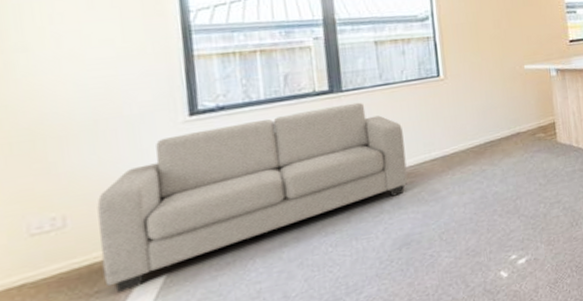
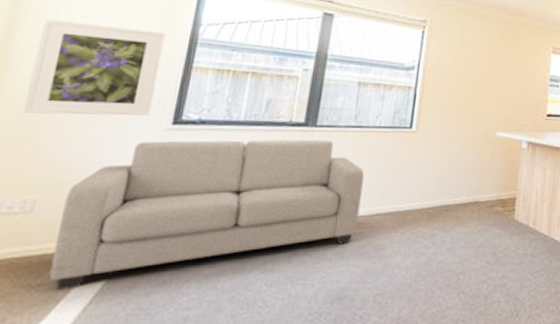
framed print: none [9,26,163,133] -> present [23,19,167,116]

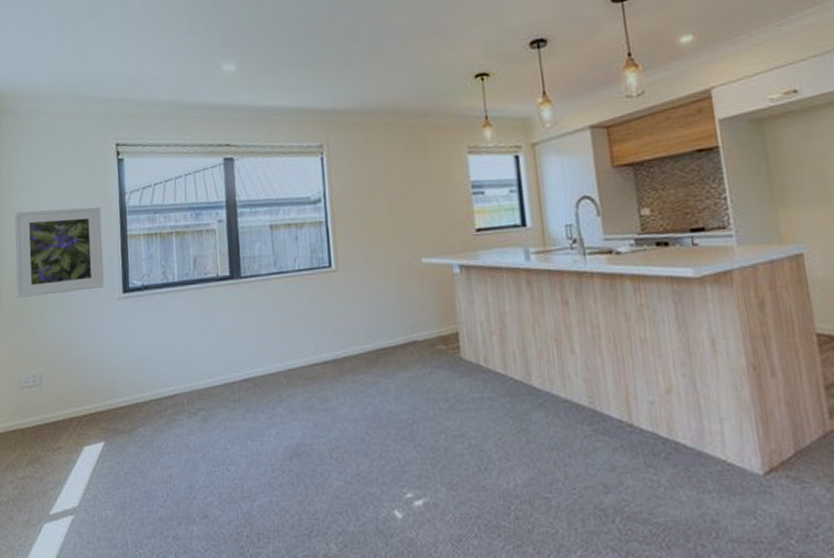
sofa: present [49,139,364,291] -> none [61,290,300,453]

